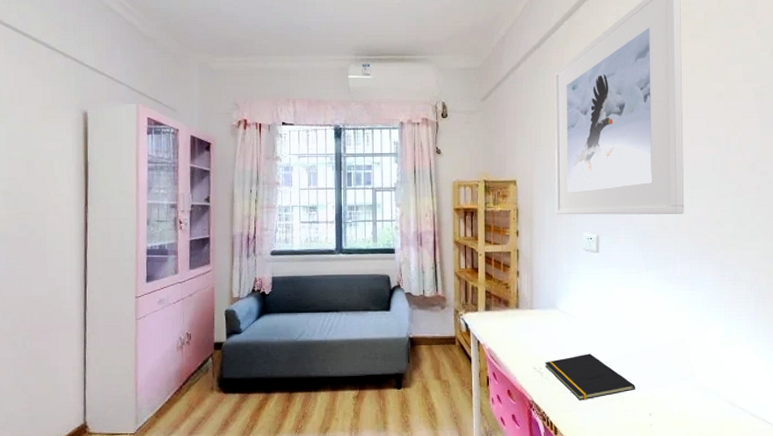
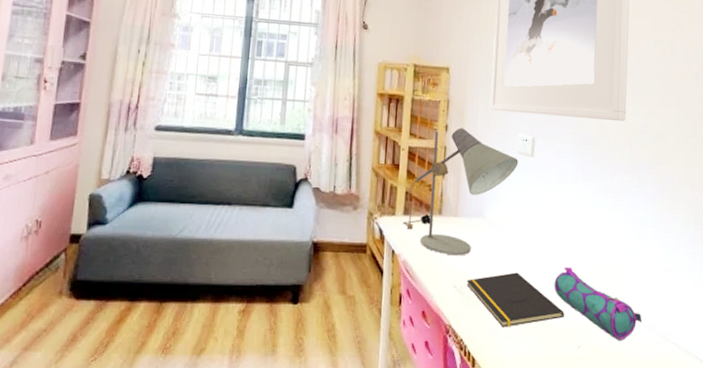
desk lamp: none [485,232,585,342] -> present [403,128,519,256]
pencil case: none [624,346,709,408] -> present [554,267,642,341]

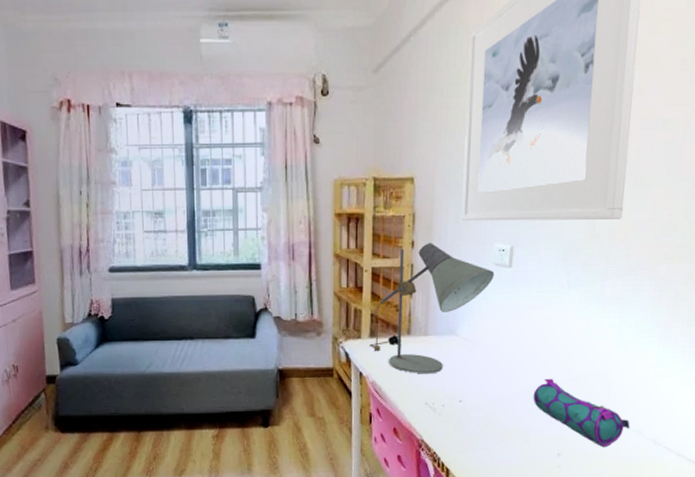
notepad: present [466,272,565,327] -> none [438,387,545,440]

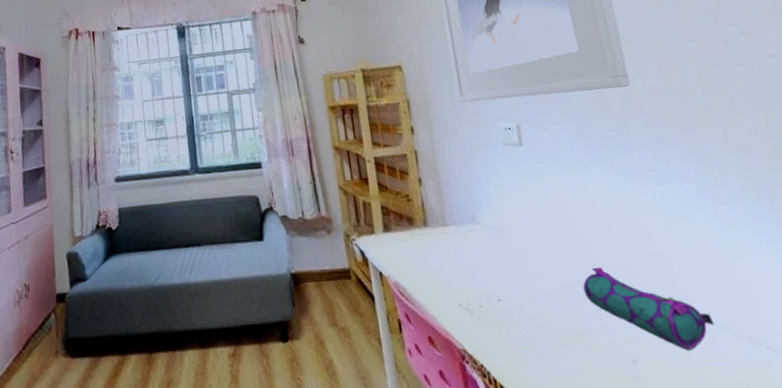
desk lamp: present [370,243,495,374] -> none [383,127,506,270]

